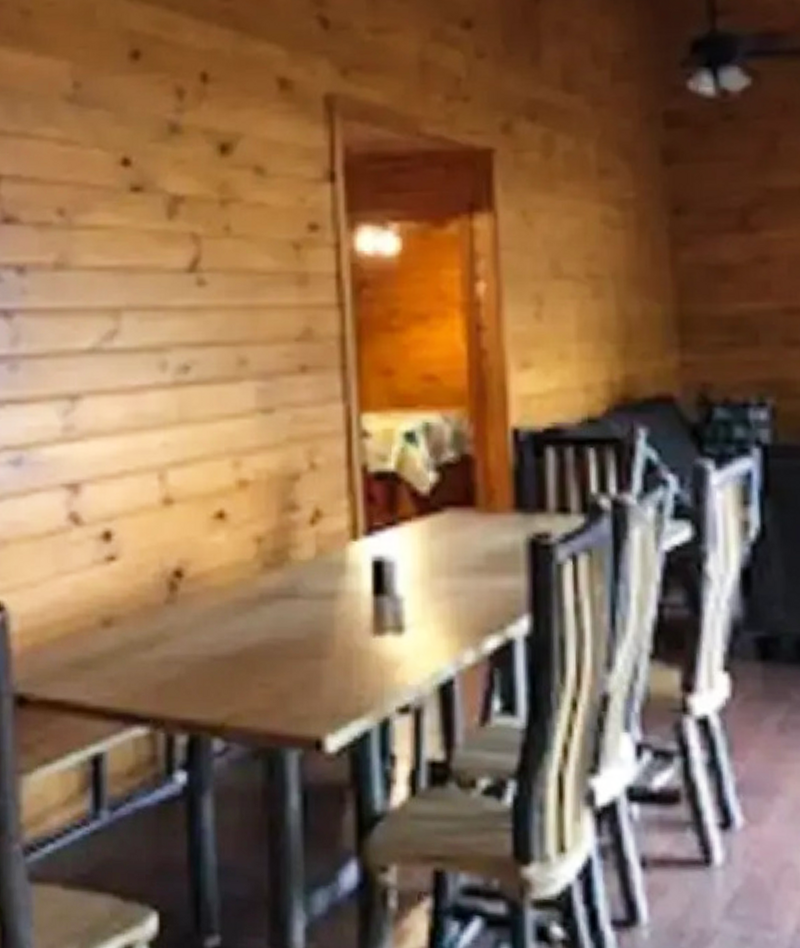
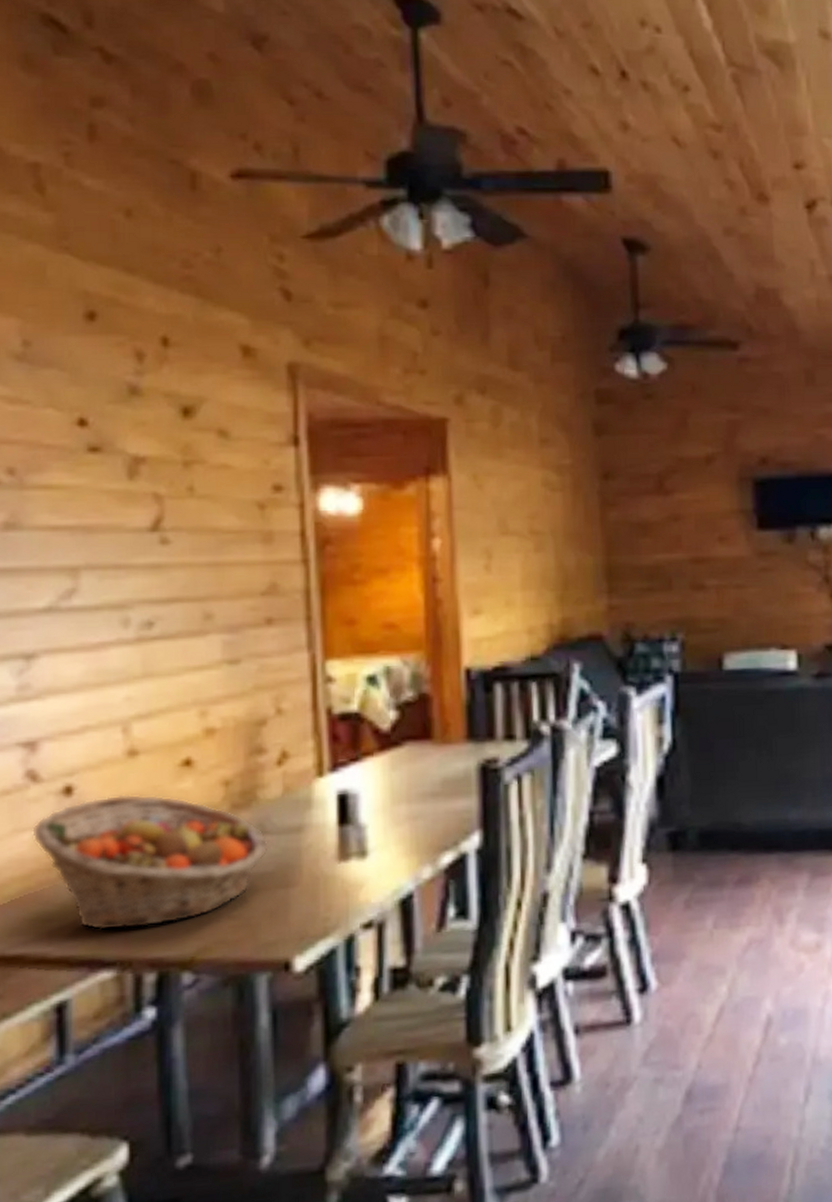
fruit basket: none [74,544,300,687] -> present [32,794,268,931]

